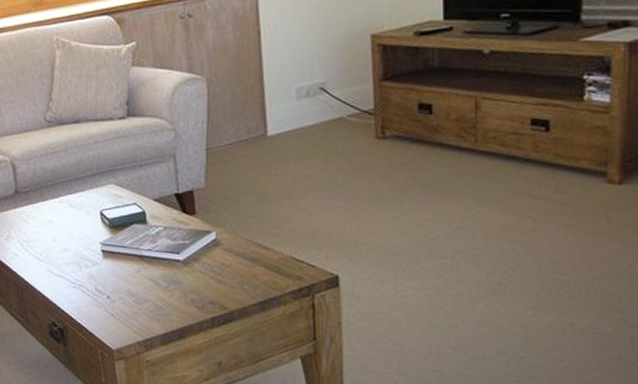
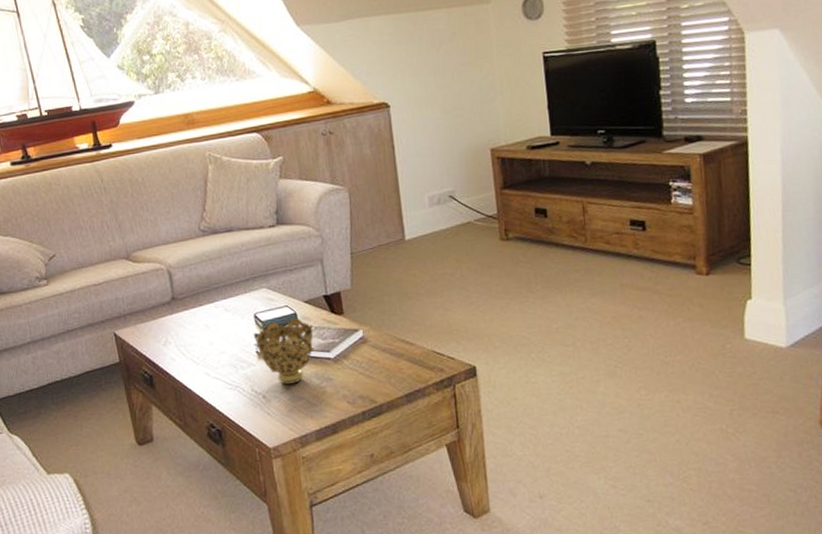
decorative bowl: none [98,217,163,286] -> present [253,318,315,385]

